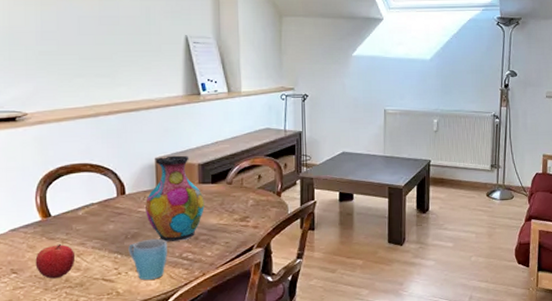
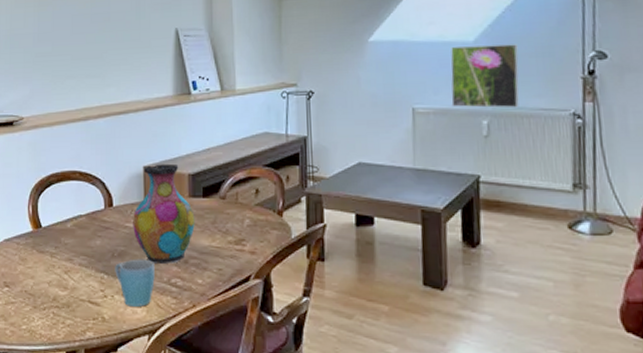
fruit: present [35,243,76,279] -> none [26,257,63,296]
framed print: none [412,62,460,111] -> present [450,44,519,108]

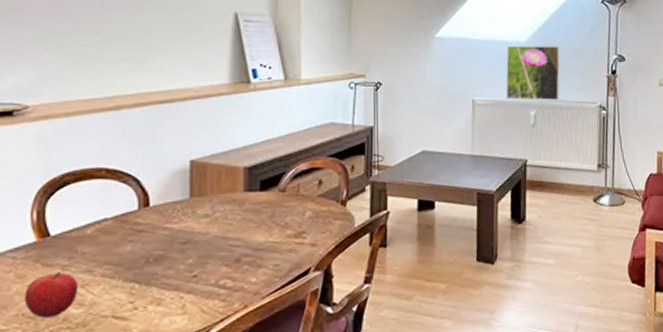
fruit: none [26,257,63,296] -> present [24,271,79,318]
mug: present [115,259,155,307] -> none [149,262,200,316]
vase: present [133,163,195,264] -> none [174,156,250,266]

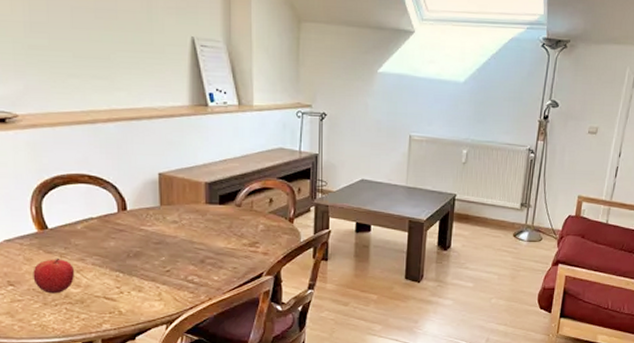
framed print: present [506,45,561,101] -> none [441,84,496,142]

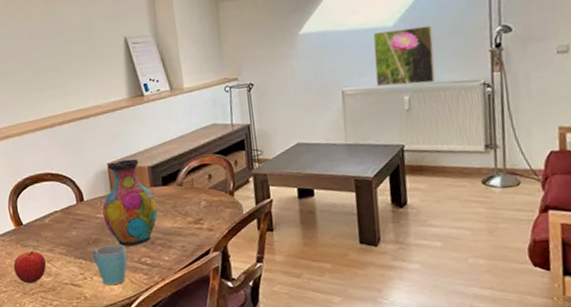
mug: none [131,259,172,301] -> present [91,243,127,285]
vase: none [148,171,211,263] -> present [102,159,158,247]
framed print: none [441,84,496,142] -> present [373,25,436,87]

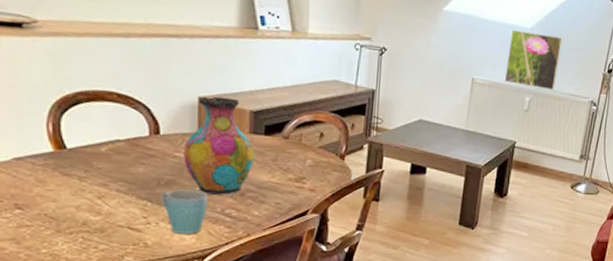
fruit: present [13,250,46,284] -> none [45,181,96,221]

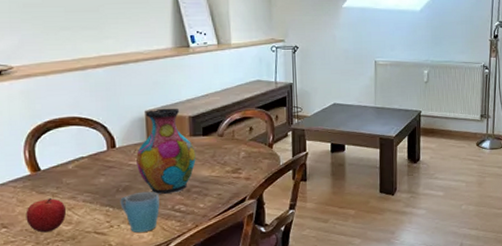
fruit: none [45,181,96,221] -> present [25,197,67,233]
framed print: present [504,29,563,91] -> none [403,13,450,62]

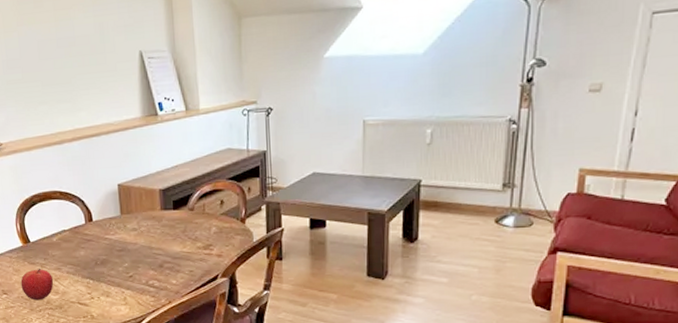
mug: present [120,191,160,233] -> none [99,265,135,305]
vase: present [136,108,196,194] -> none [111,180,168,269]

